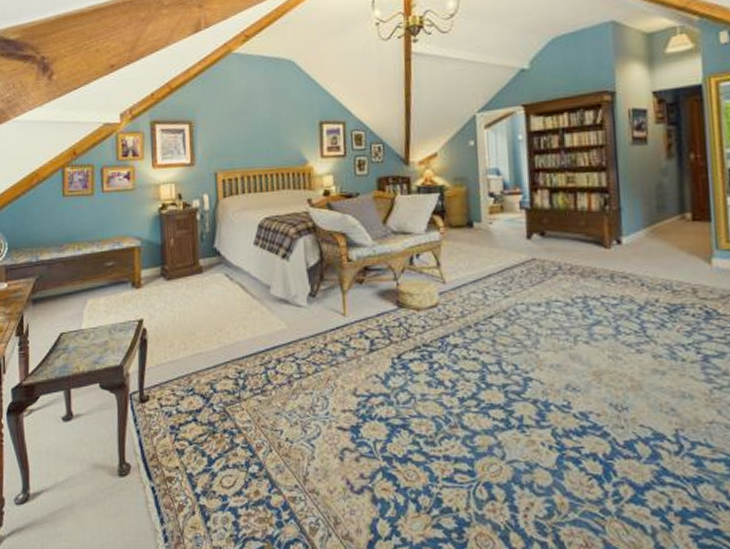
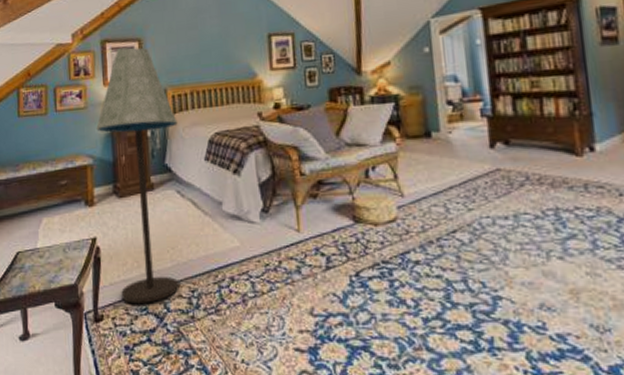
floor lamp: none [144,129,228,384] -> present [96,47,180,303]

